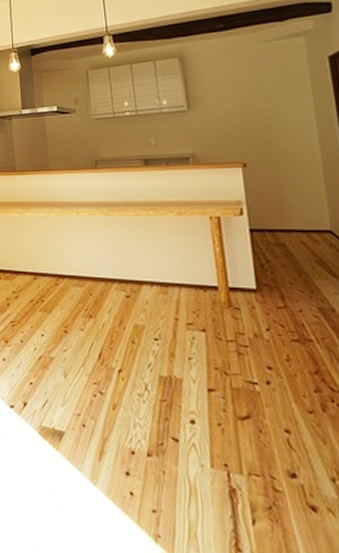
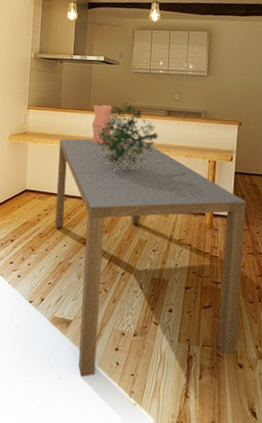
dining table: none [19,198,302,510] -> present [54,138,246,377]
vase: none [53,161,81,209] -> present [91,105,113,144]
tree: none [56,155,137,239] -> present [94,102,158,171]

